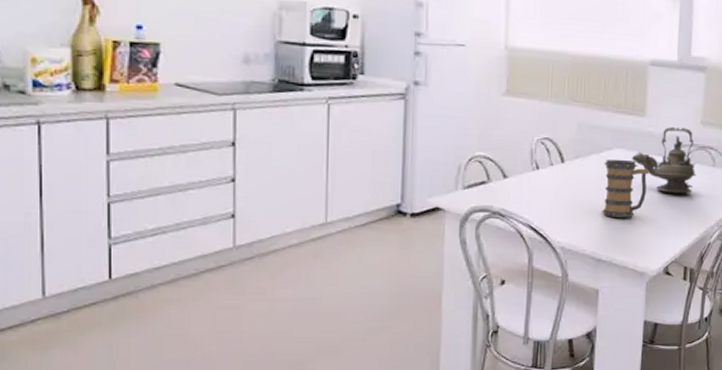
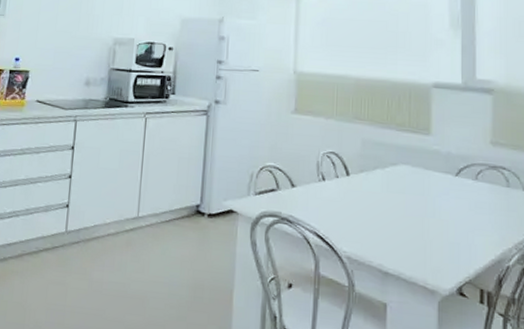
mug: present [601,159,650,218] -> none [387,174,437,233]
teapot: present [631,127,696,194] -> none [417,146,489,213]

